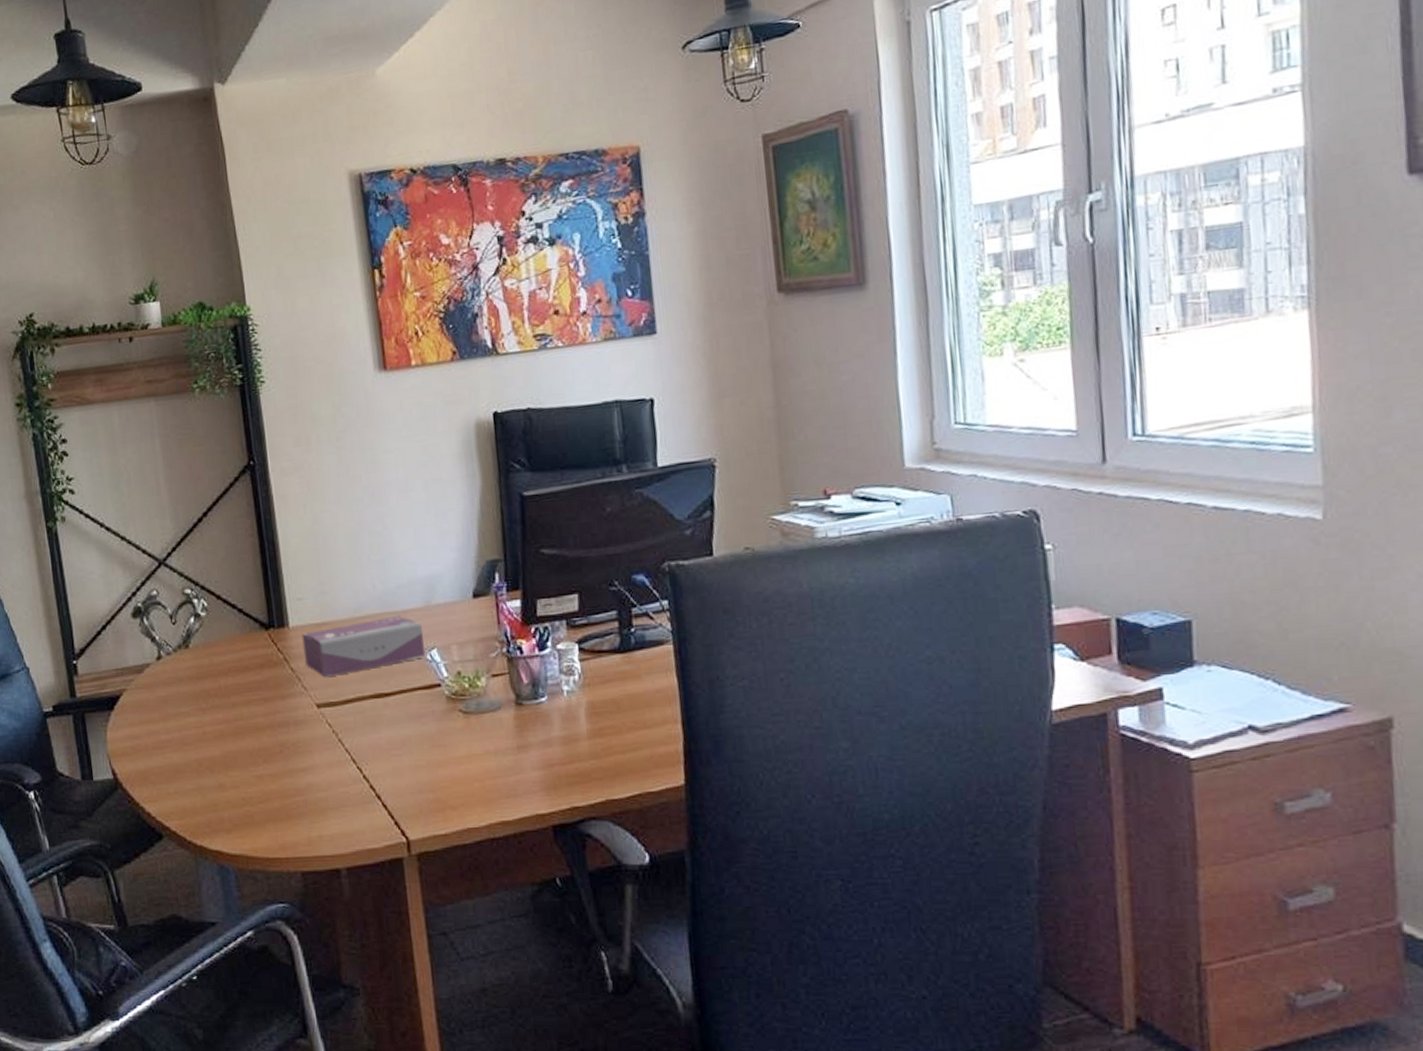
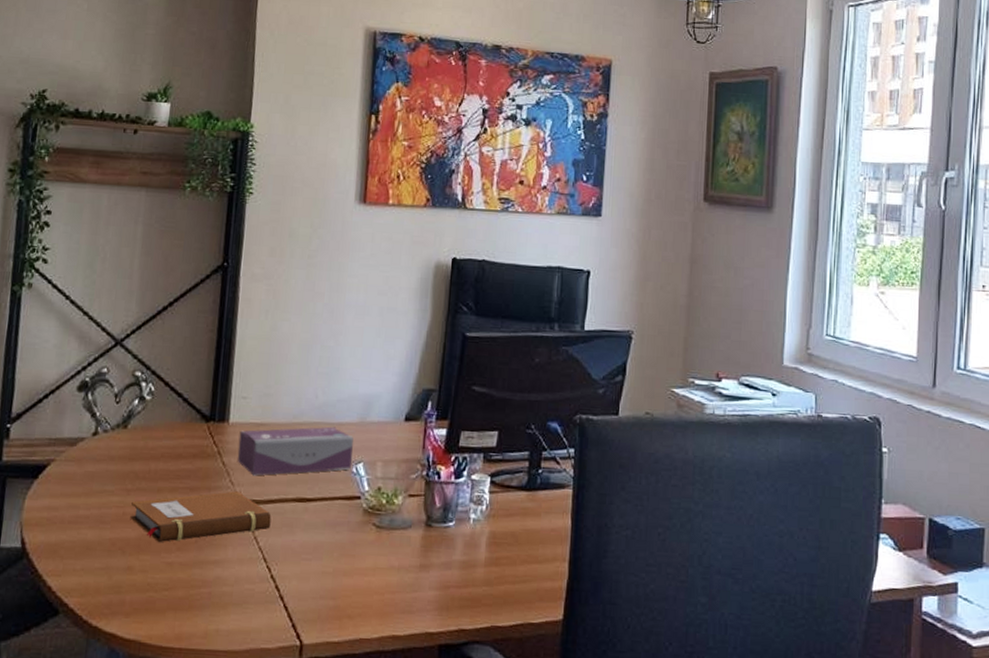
notebook: none [209,696,353,758] -> present [130,491,271,543]

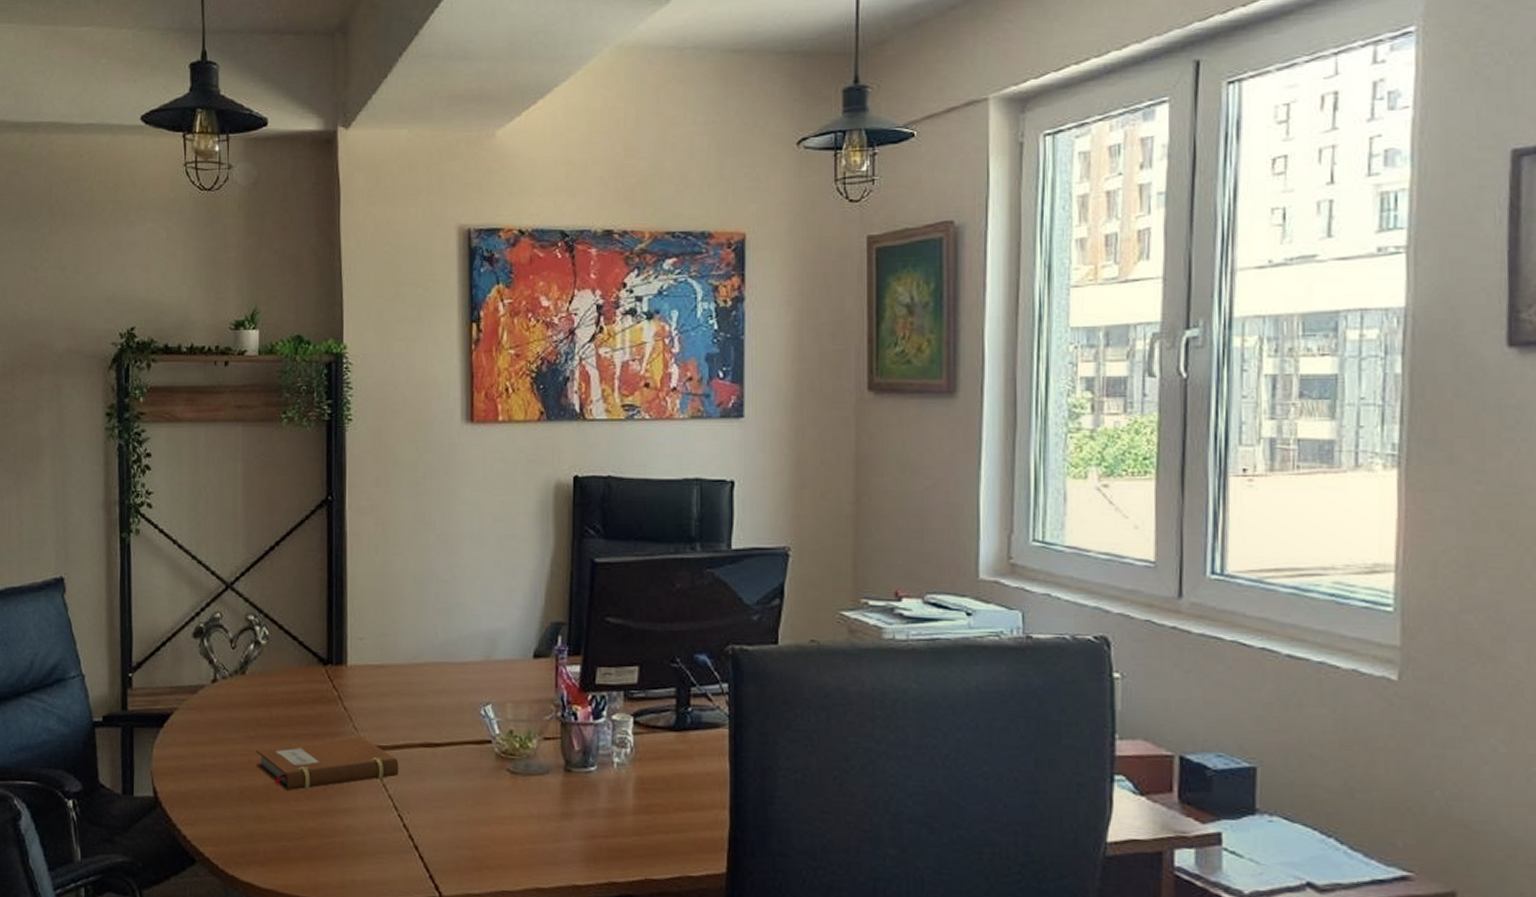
tissue box: present [237,426,353,476] -> none [358,666,480,721]

